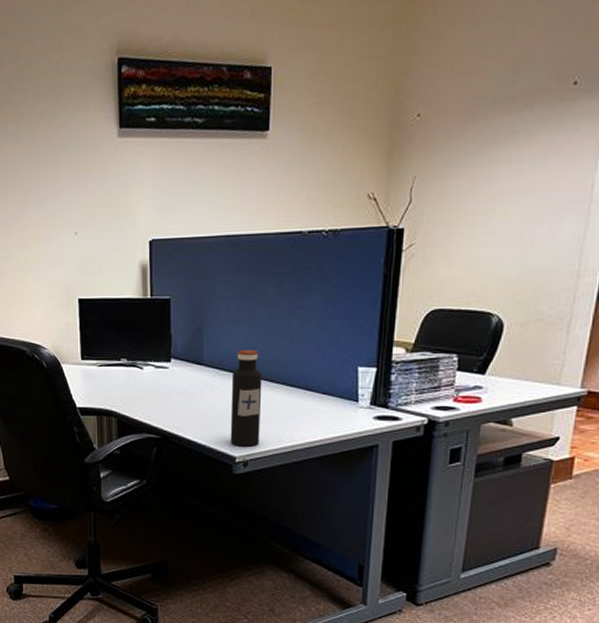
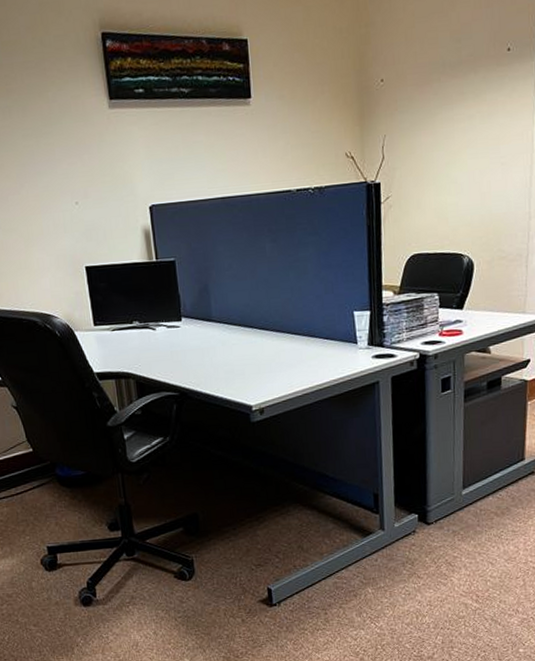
water bottle: present [230,350,262,447] -> none [241,303,273,395]

